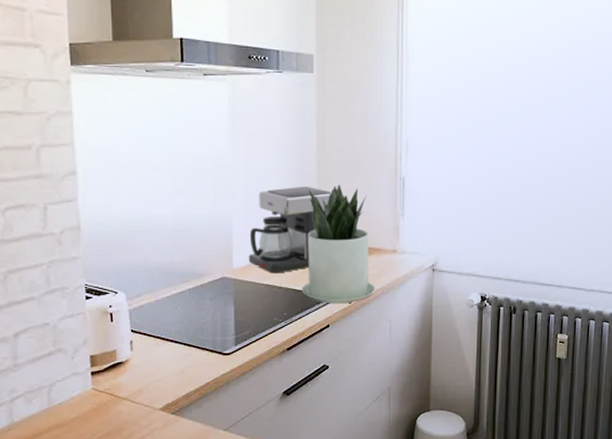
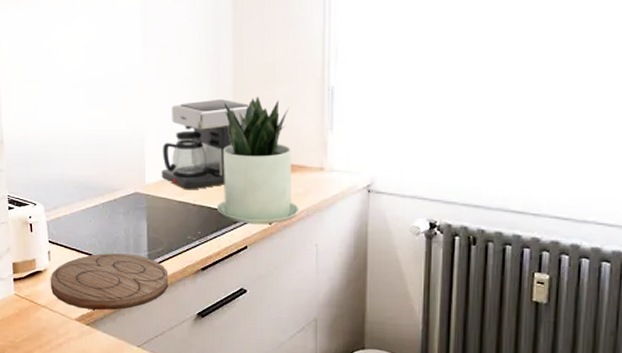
cutting board: none [132,338,256,398] -> present [50,253,169,311]

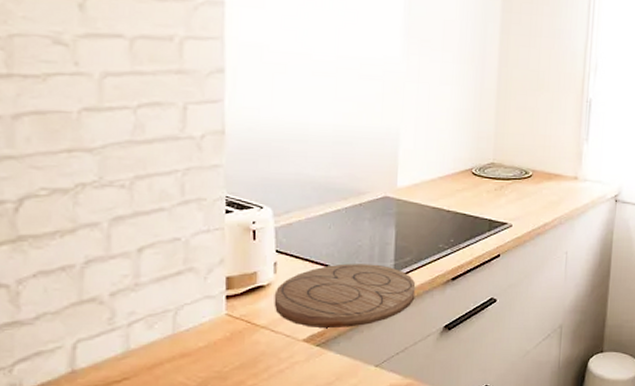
coffee maker: present [161,100,249,190] -> none [414,102,512,196]
planter: present [216,96,299,225] -> none [471,102,553,233]

